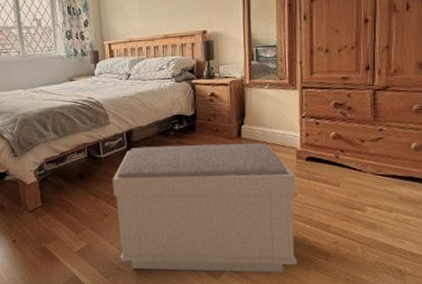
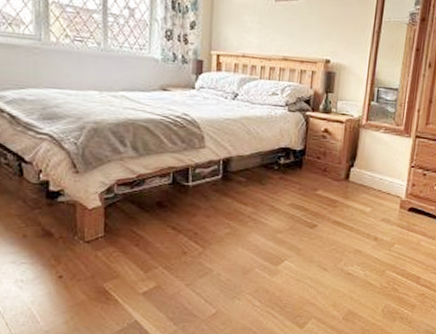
bench: present [112,143,298,273] -> none [194,178,396,323]

